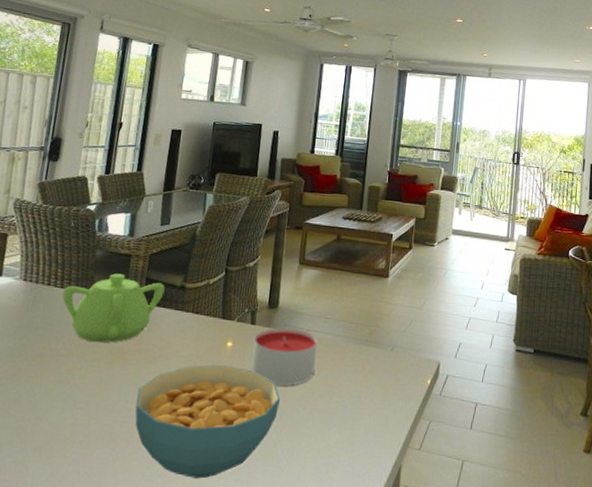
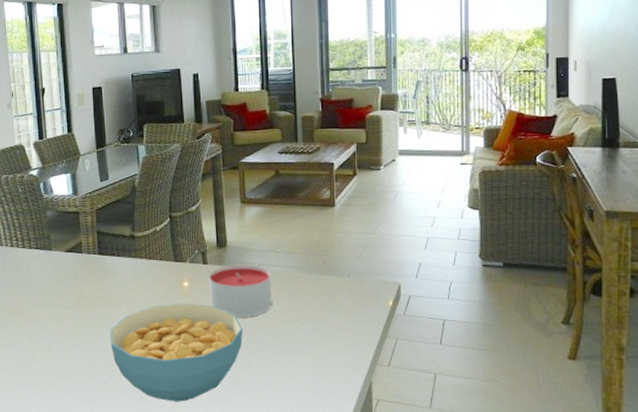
teapot: present [62,273,165,343] -> none [25,230,116,293]

